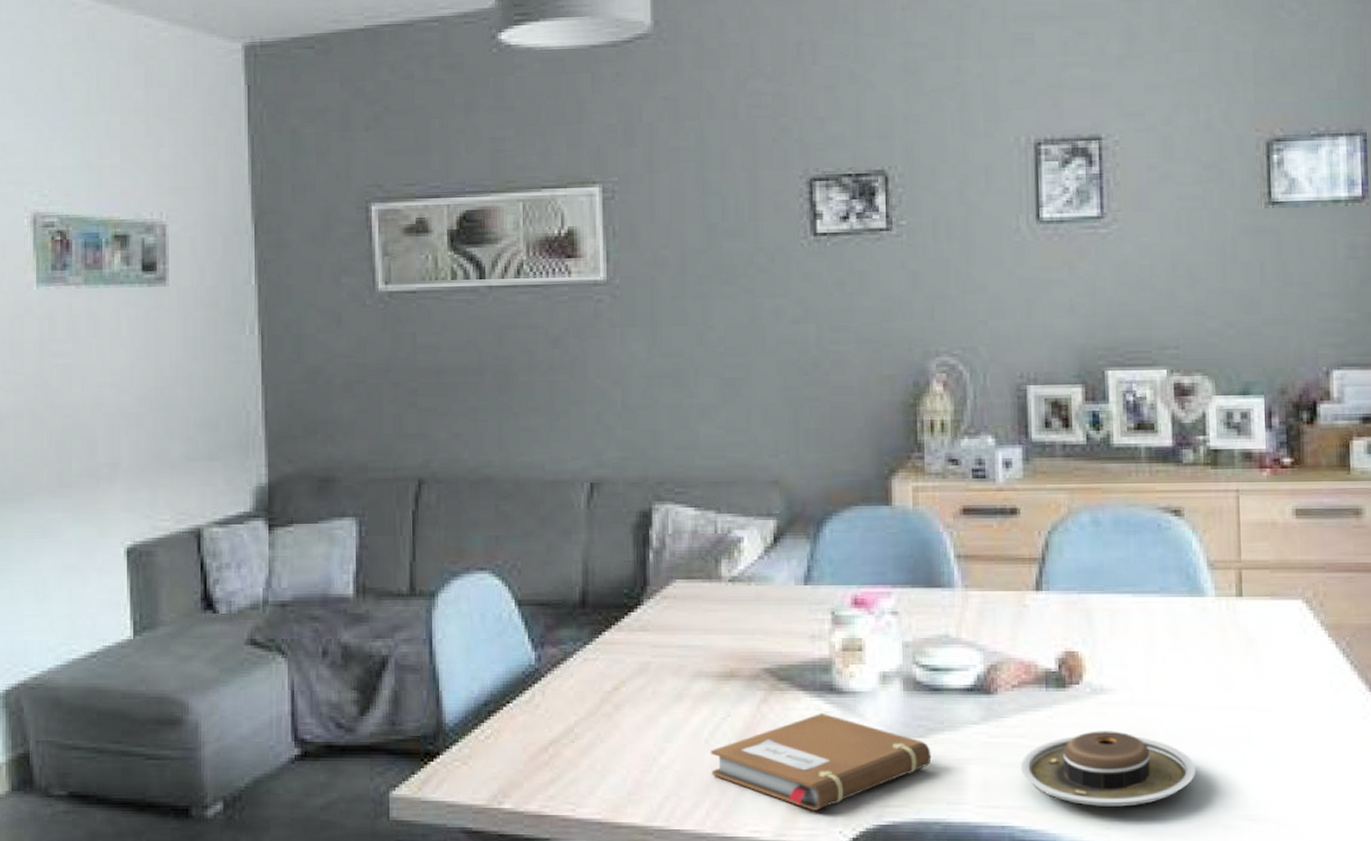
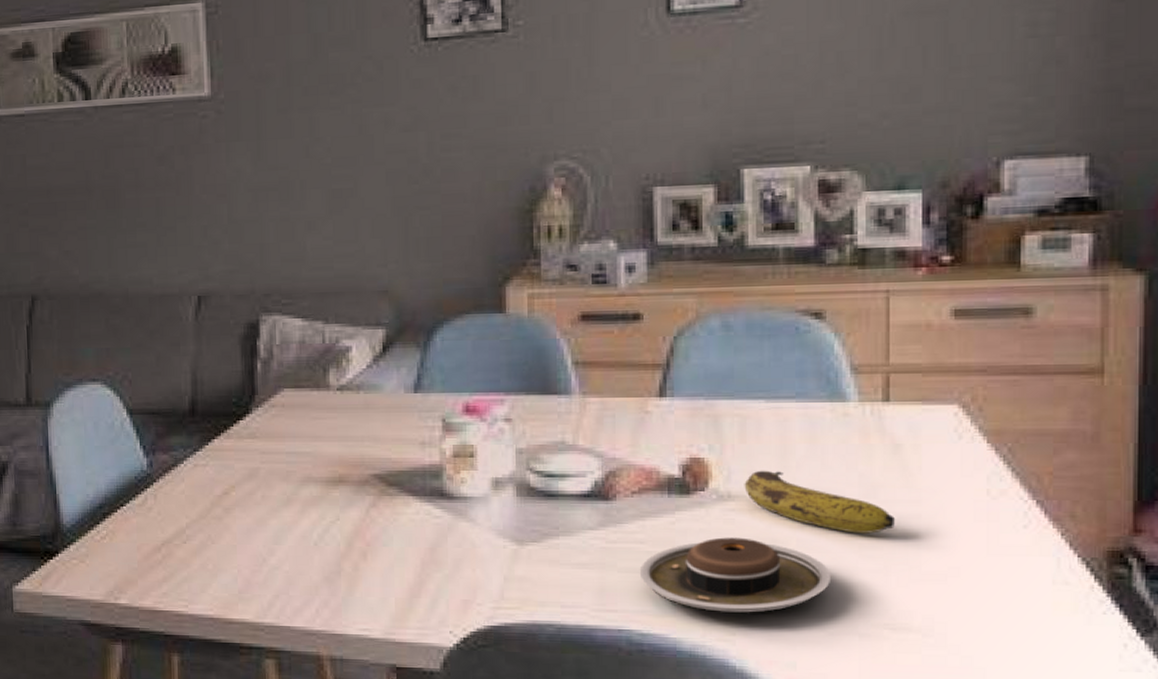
notebook: present [710,712,932,811] -> none [319,517,546,611]
fruit: none [1115,663,1251,726] -> present [744,470,895,534]

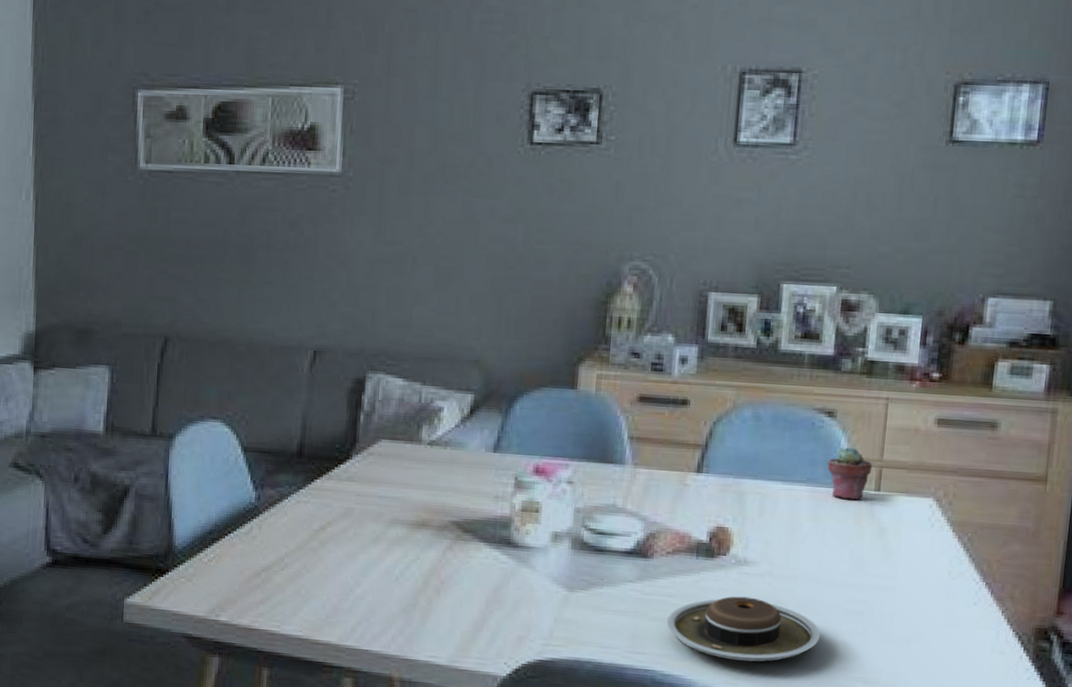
fruit: present [744,470,895,534] -> none [758,541,875,601]
potted succulent: none [820,352,877,415] -> present [827,447,873,501]

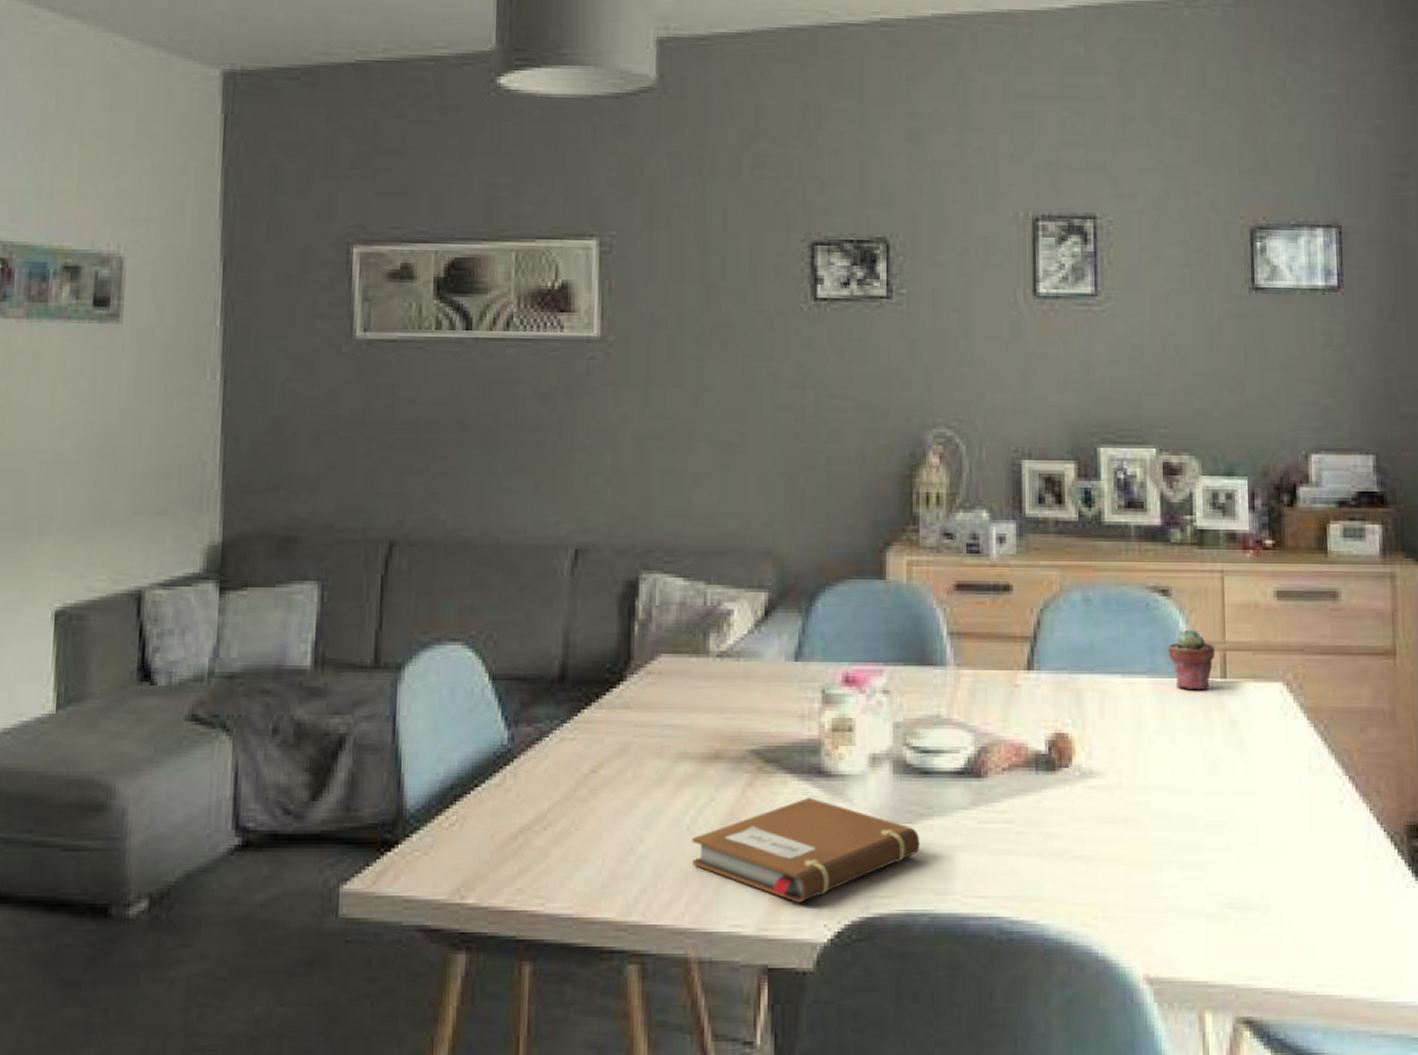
notebook: none [398,562,591,644] -> present [691,797,920,903]
plate: present [666,596,820,662] -> none [1009,816,1181,895]

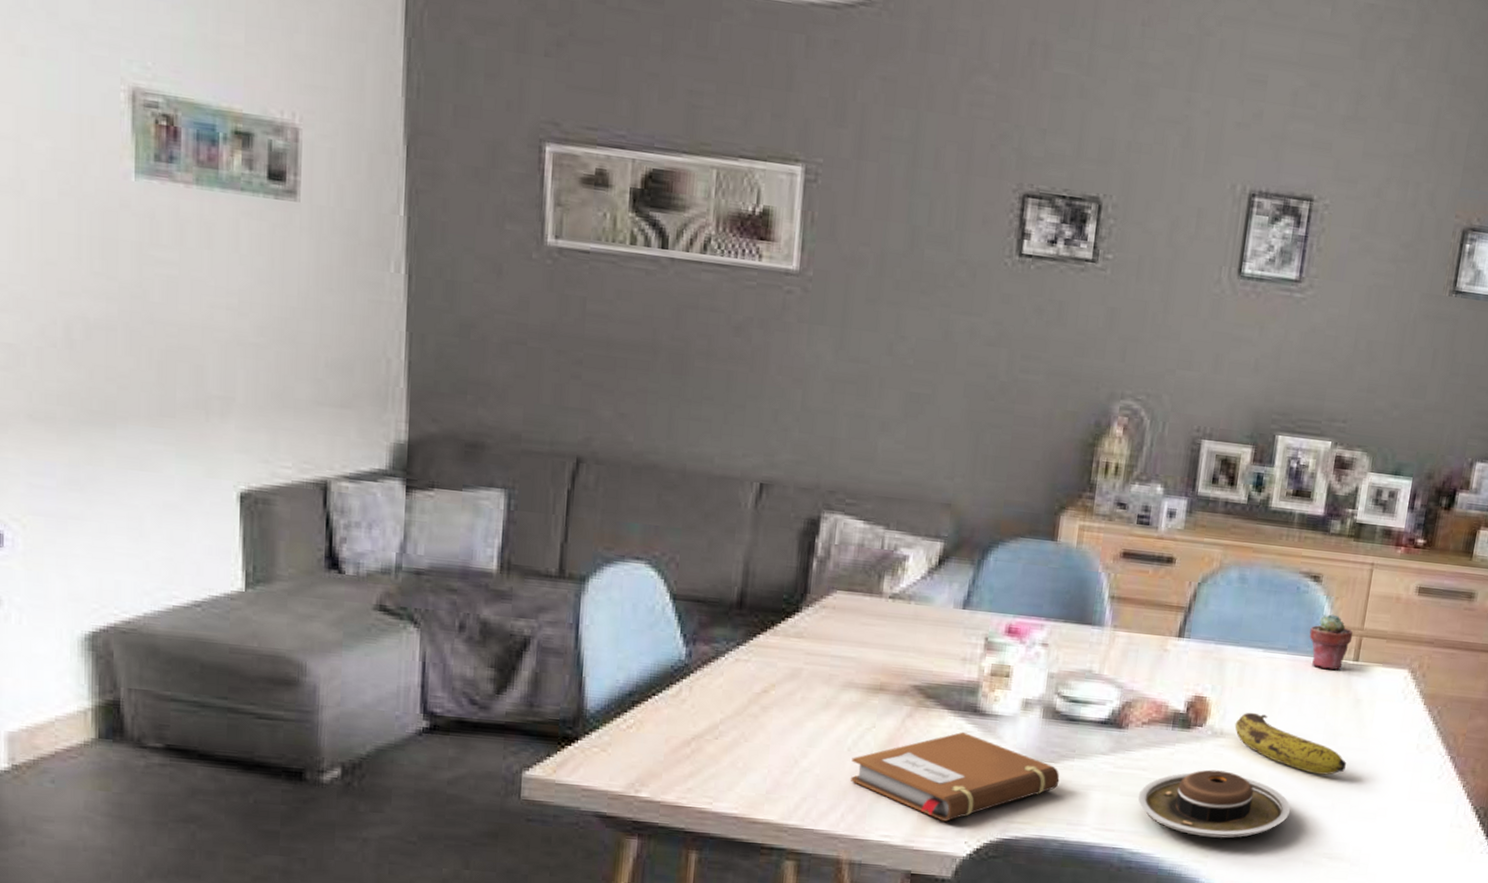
plate: none [1009,816,1181,895] -> present [1137,769,1290,839]
fruit: none [1103,746,1234,810] -> present [1234,712,1346,775]

